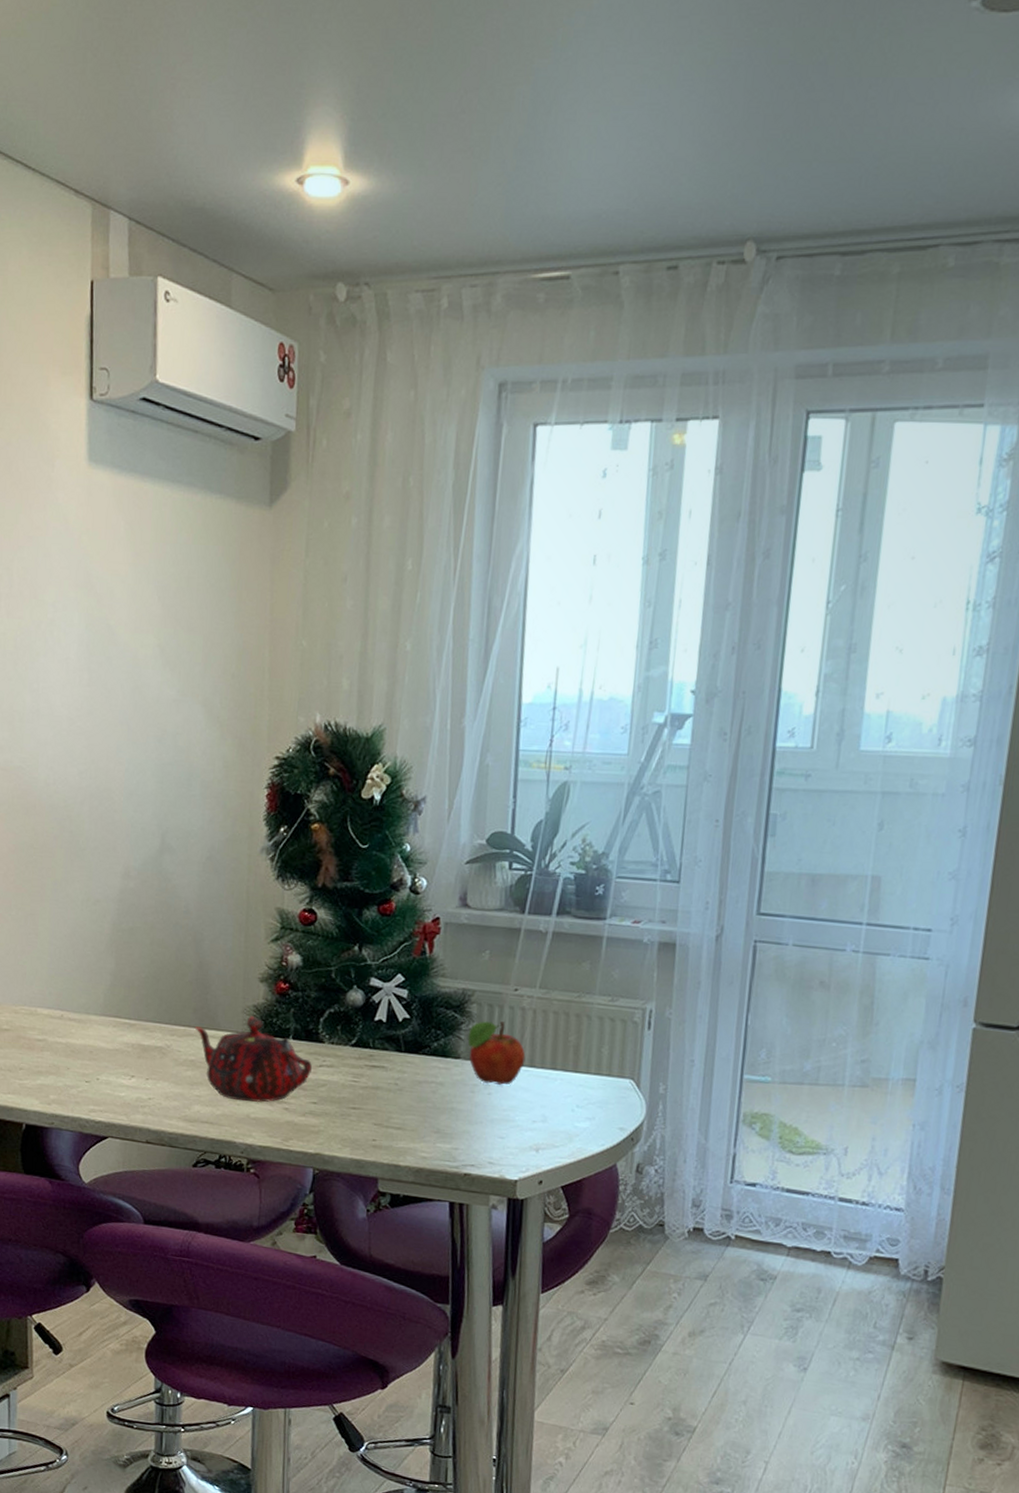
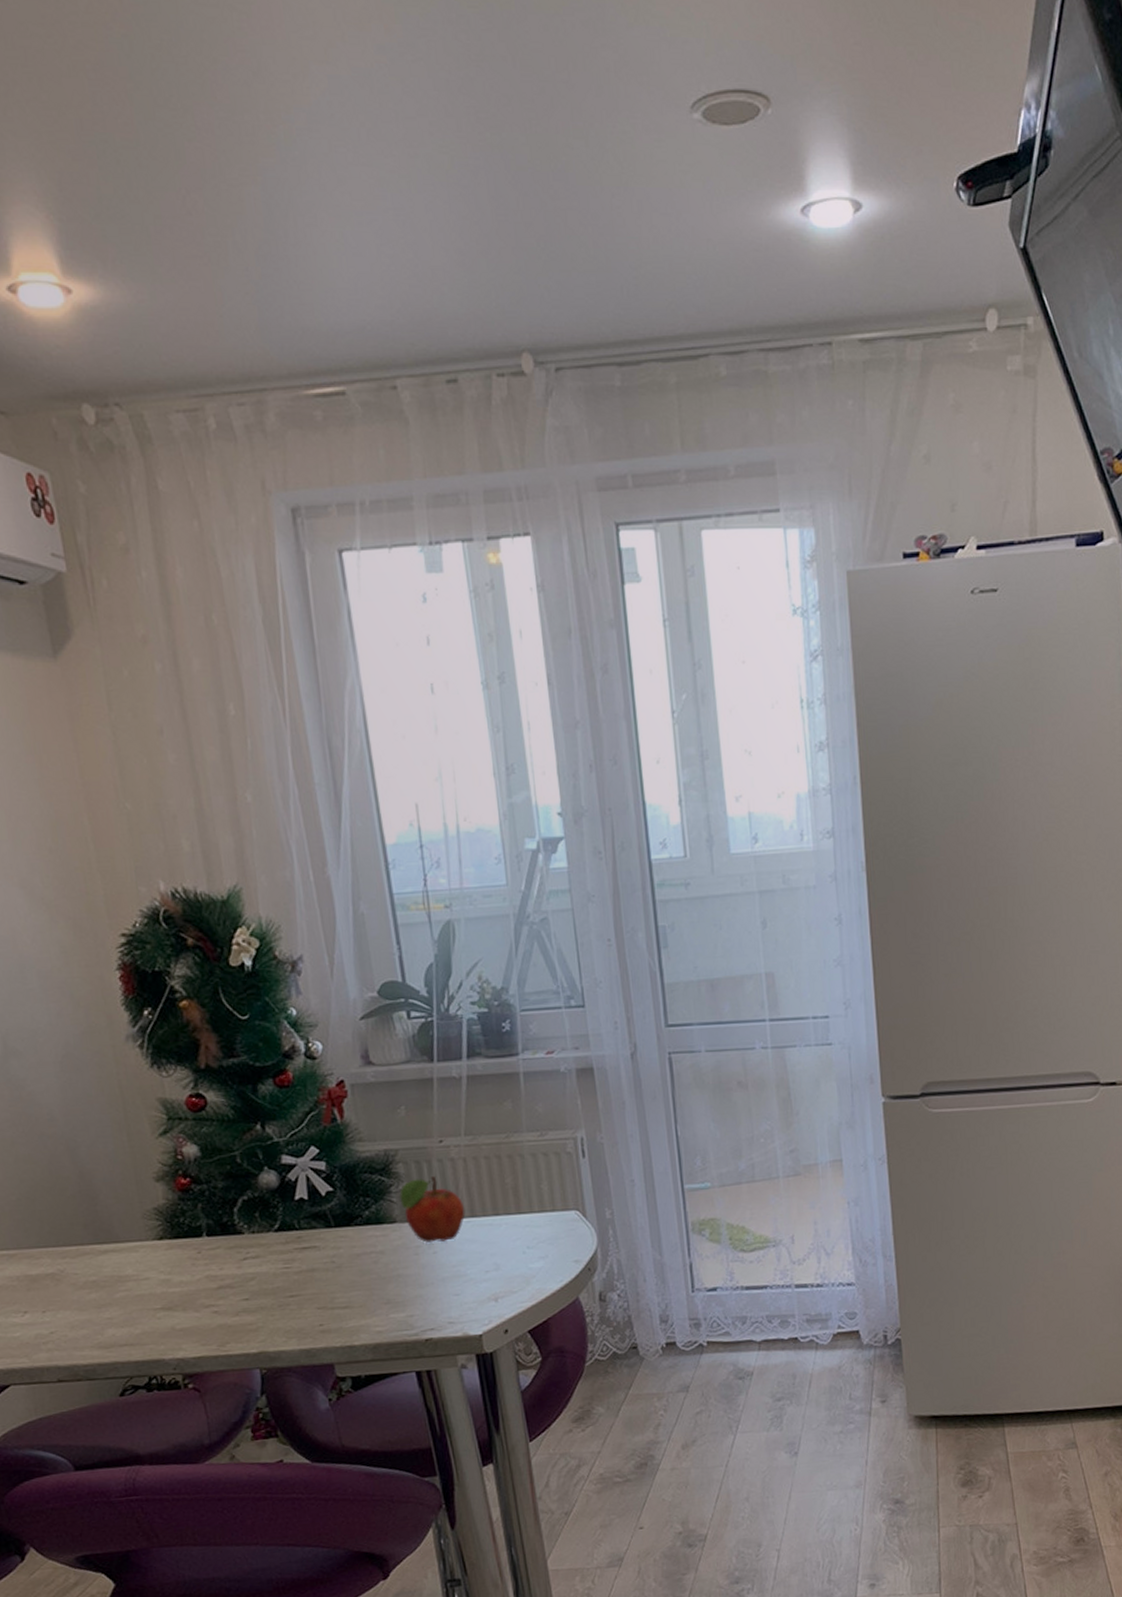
teapot: present [194,1016,312,1102] -> none [89,1220,236,1315]

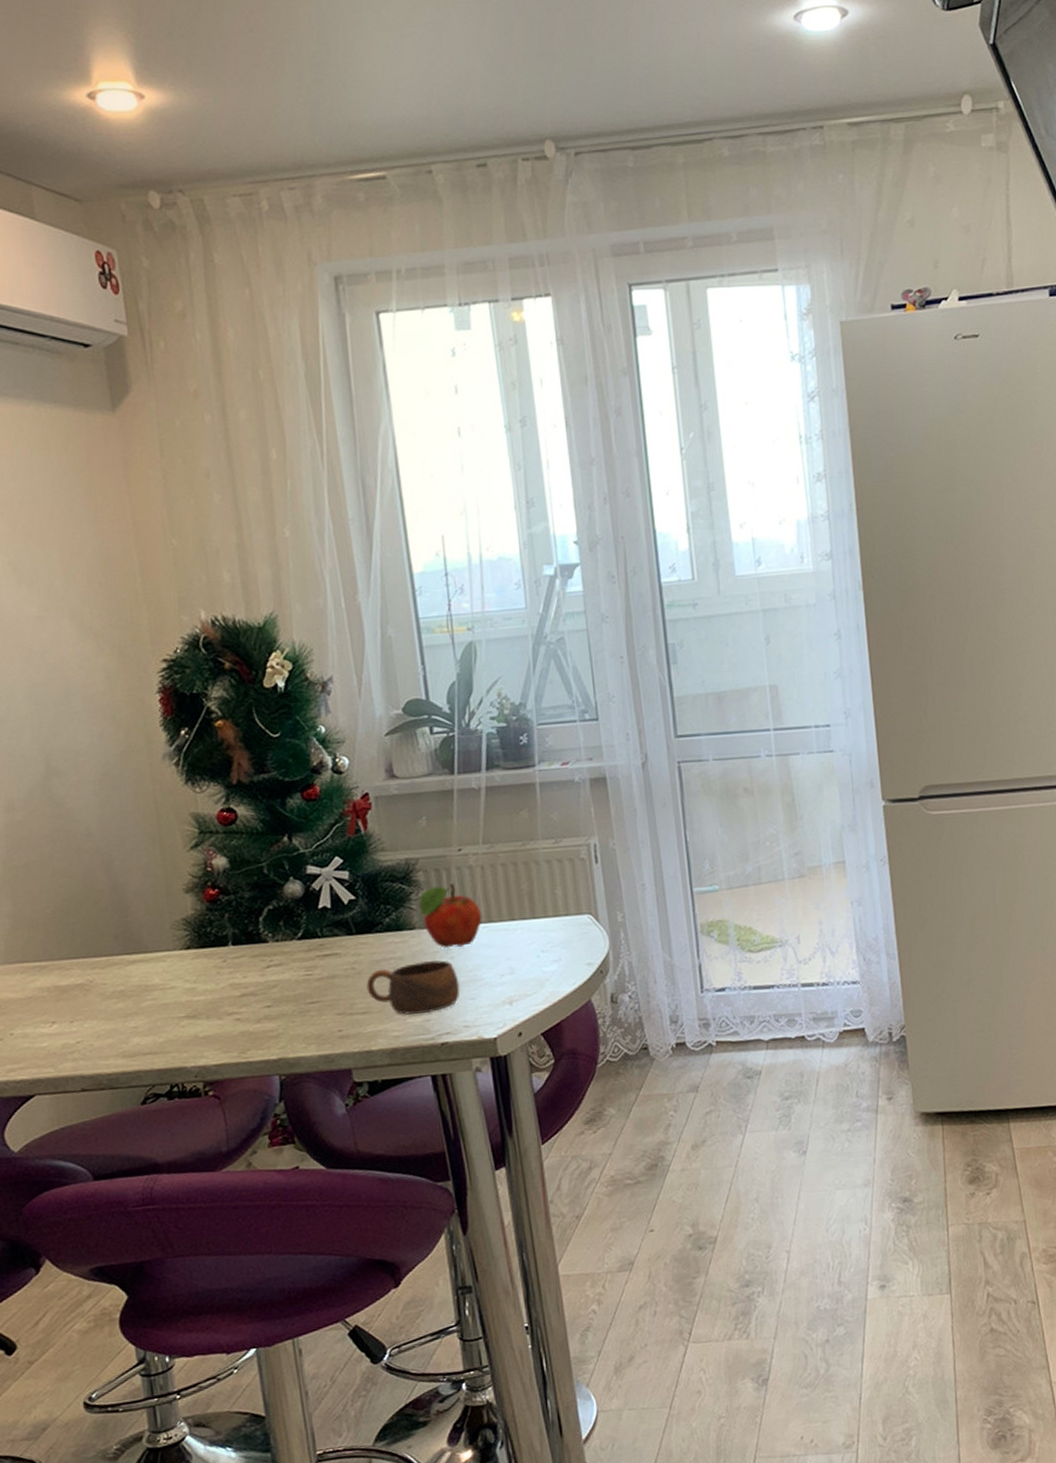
cup: none [347,1255,444,1310] -> present [366,960,460,1015]

